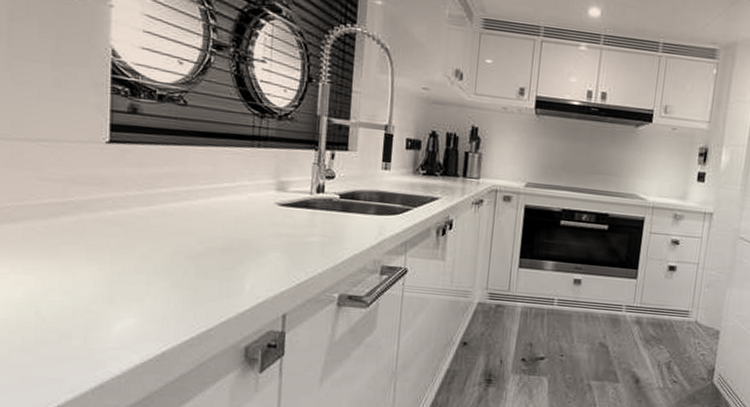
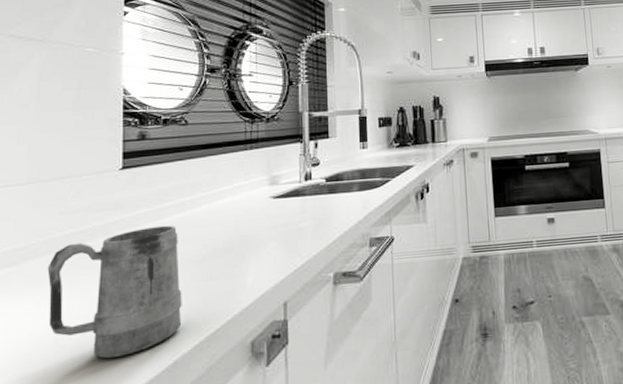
mug: none [24,211,174,339] -> present [47,225,182,359]

